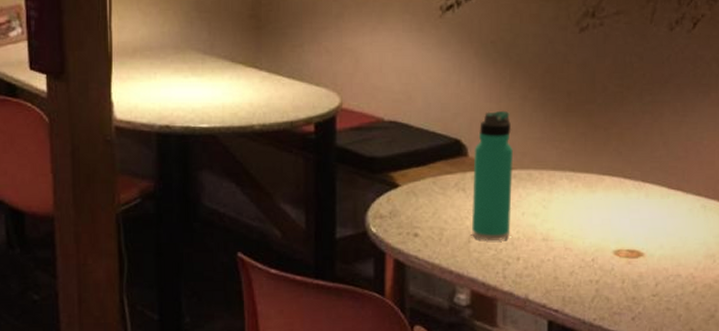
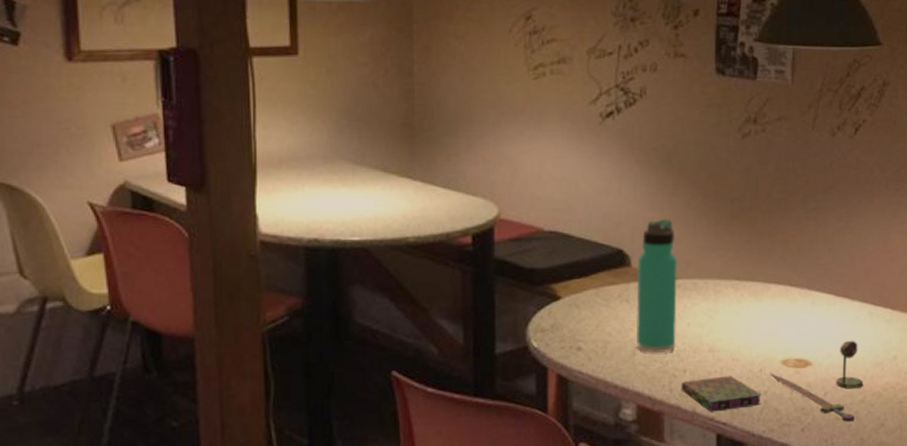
board game: none [514,232,695,313] -> present [681,340,864,423]

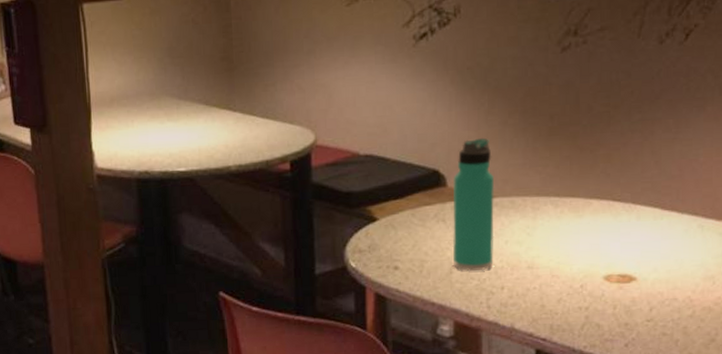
board game: present [681,340,864,423] -> none [499,254,693,338]

